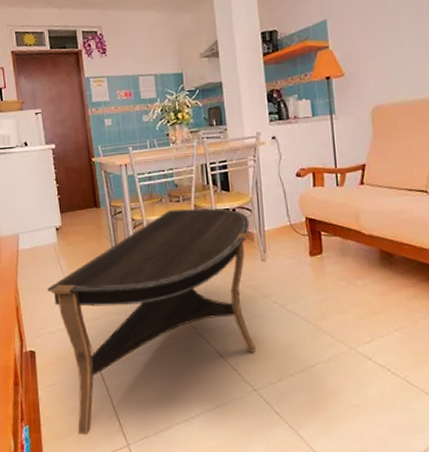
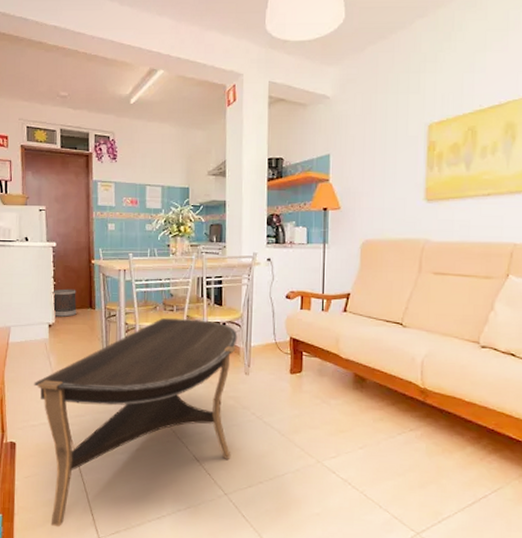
wastebasket: none [56,189,83,219] -> present [52,288,77,317]

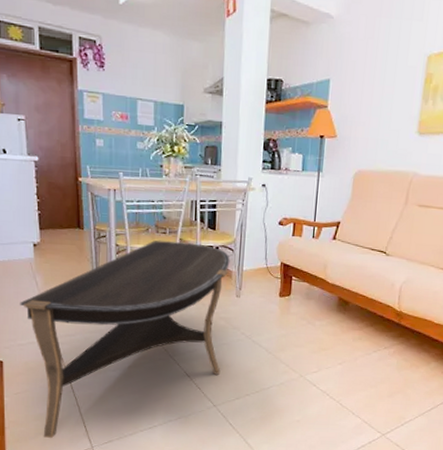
wastebasket: present [52,288,77,317] -> none [36,207,64,237]

